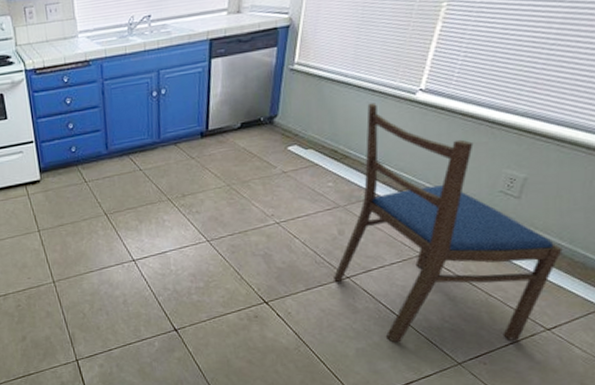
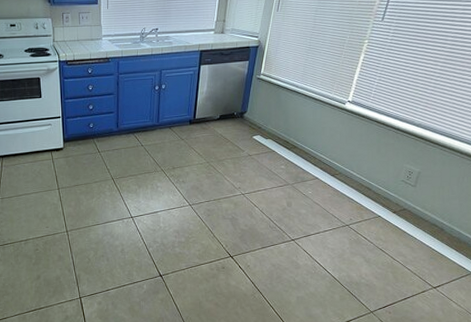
dining chair: present [334,103,563,343] -> none [283,108,444,295]

